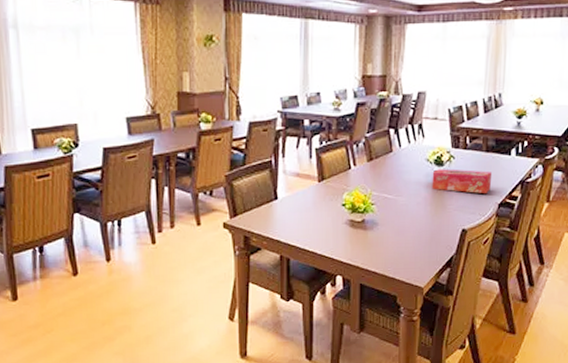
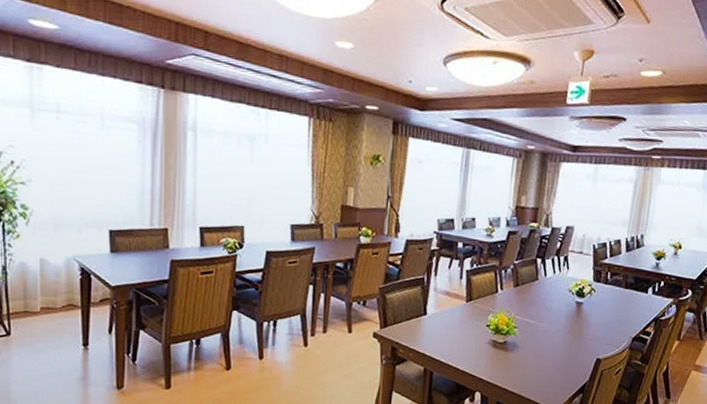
tissue box: present [431,169,493,193] -> none [571,300,629,327]

